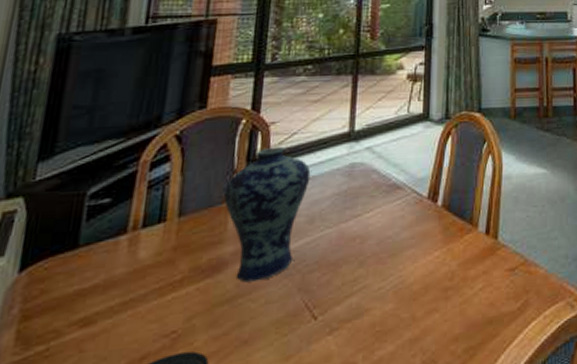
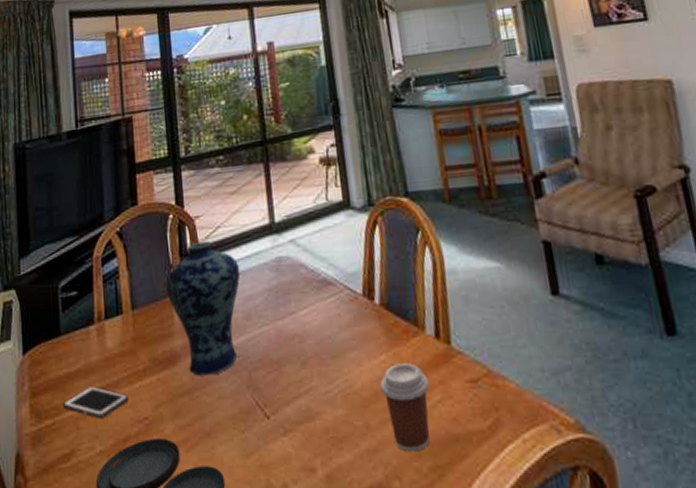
cell phone: none [64,302,156,338] -> present [62,387,129,418]
coffee cup: none [431,257,474,338] -> present [380,363,430,452]

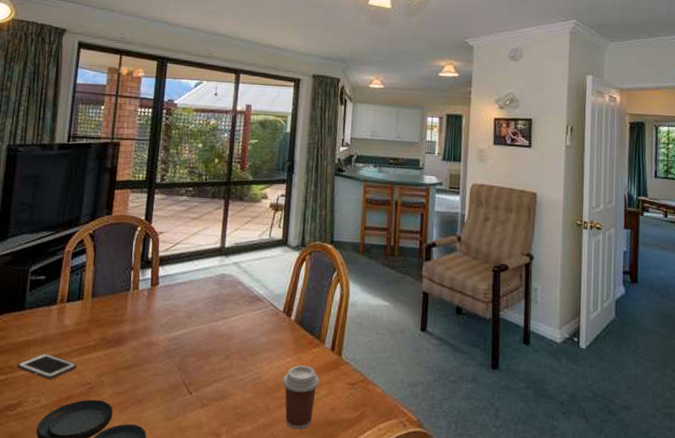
vase: present [166,241,241,376] -> none [124,252,190,357]

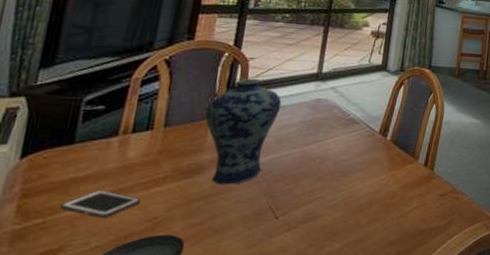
vase: none [124,252,190,357] -> present [205,78,282,185]
coffee cup: present [283,365,319,430] -> none [375,182,412,242]

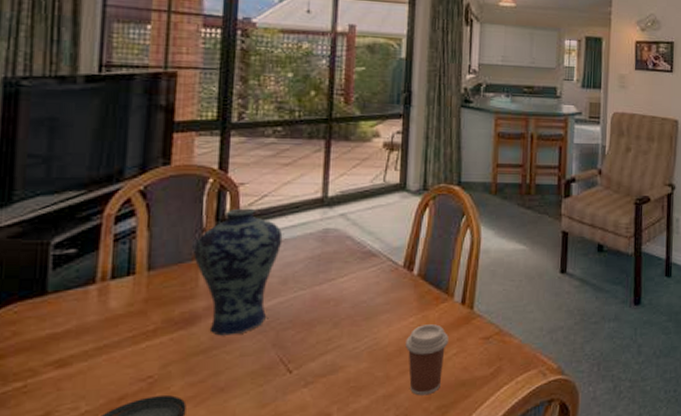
cell phone: present [59,191,141,218] -> none [40,347,131,379]
coffee cup: none [375,182,412,242] -> present [405,324,449,396]

